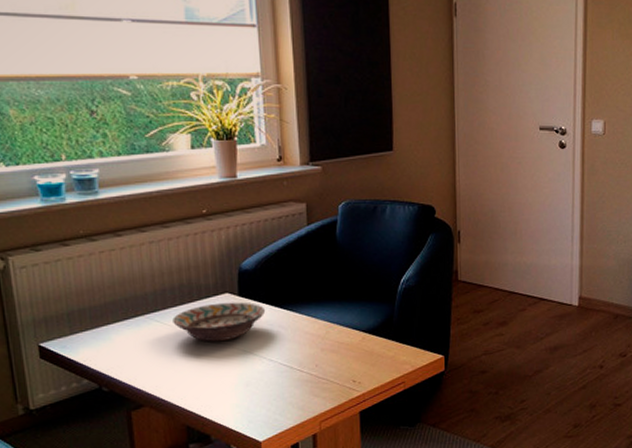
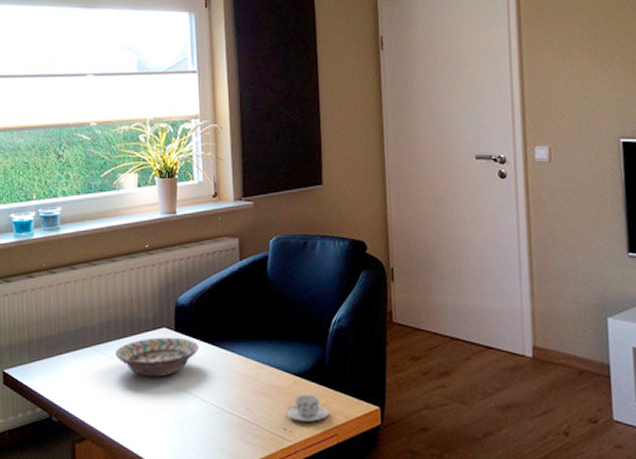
teacup: none [355,348,396,373] -> present [286,394,329,422]

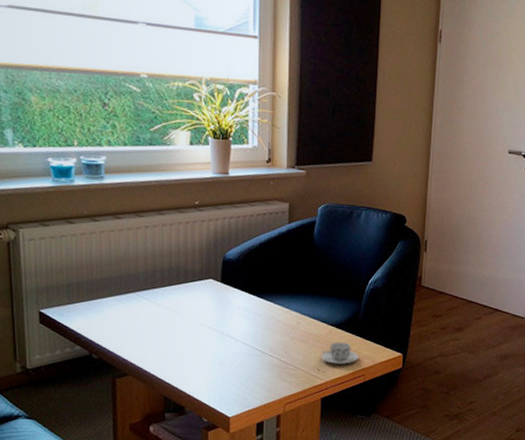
decorative bowl: present [115,337,199,378] -> none [160,287,244,323]

